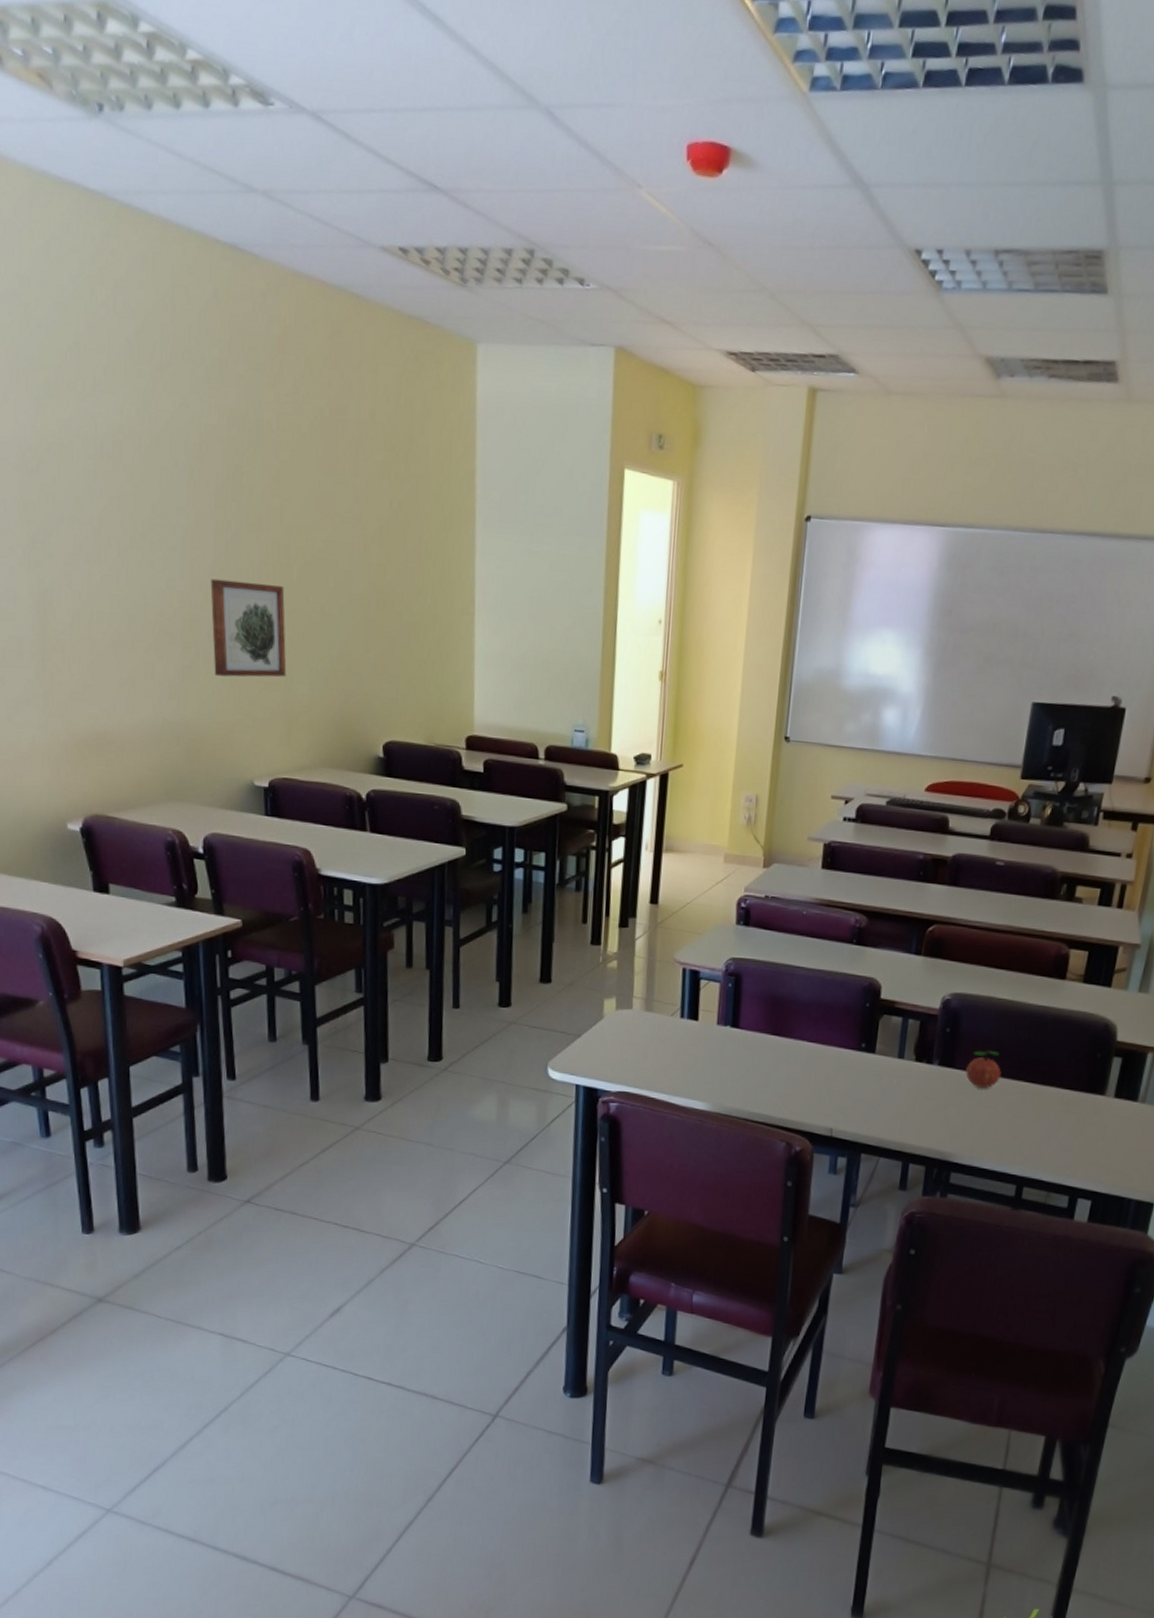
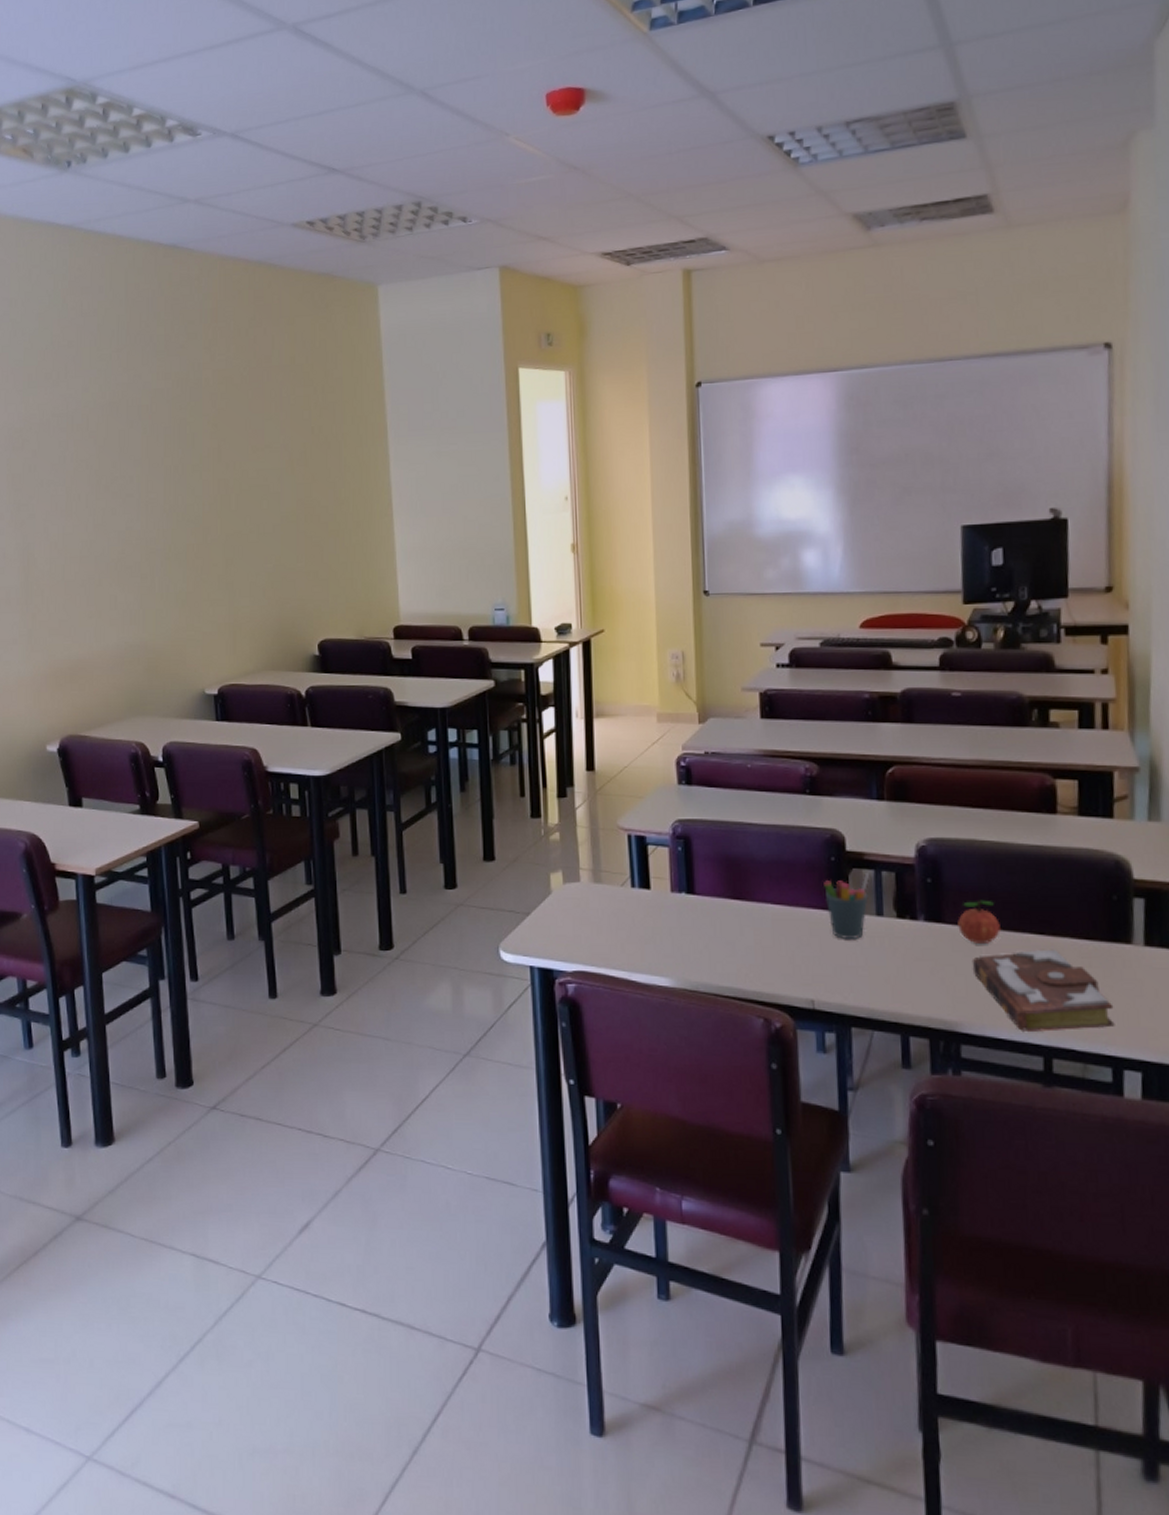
wall art: present [210,578,287,677] -> none [162,514,230,599]
pen holder: none [856,1019,898,1079] -> present [824,873,871,941]
book: none [971,1095,1080,1165] -> present [972,949,1115,1033]

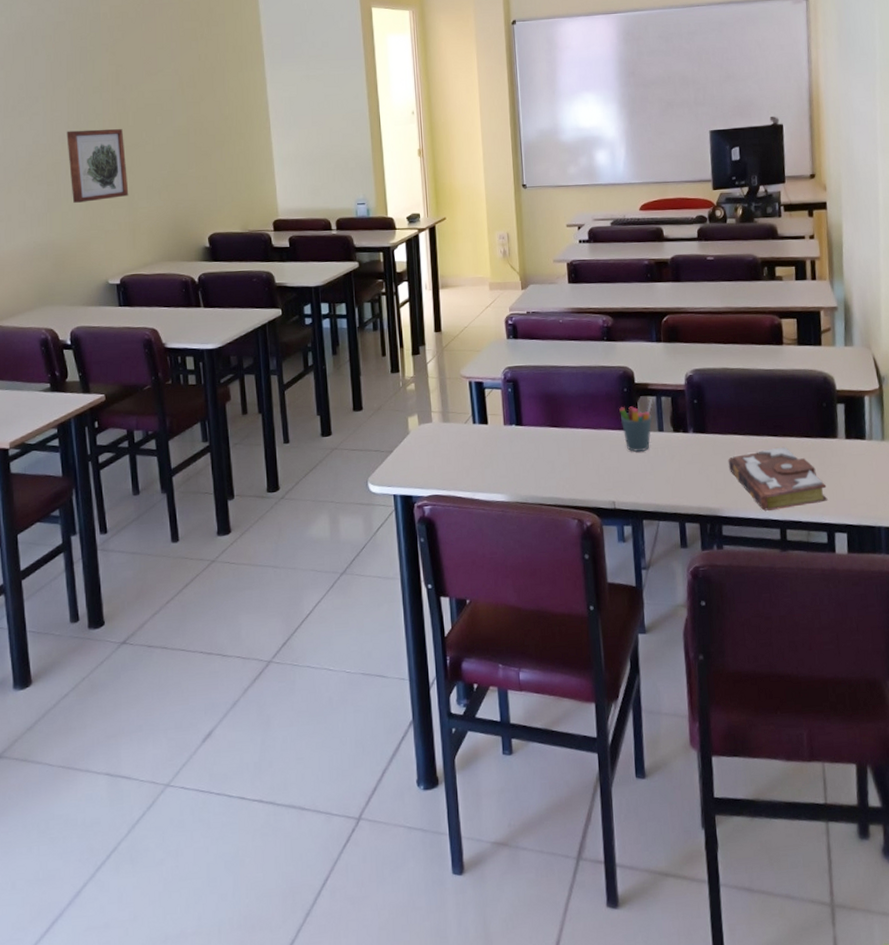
wall art: none [162,514,230,599] -> present [66,129,129,203]
apple: present [958,900,1001,943] -> none [717,413,747,447]

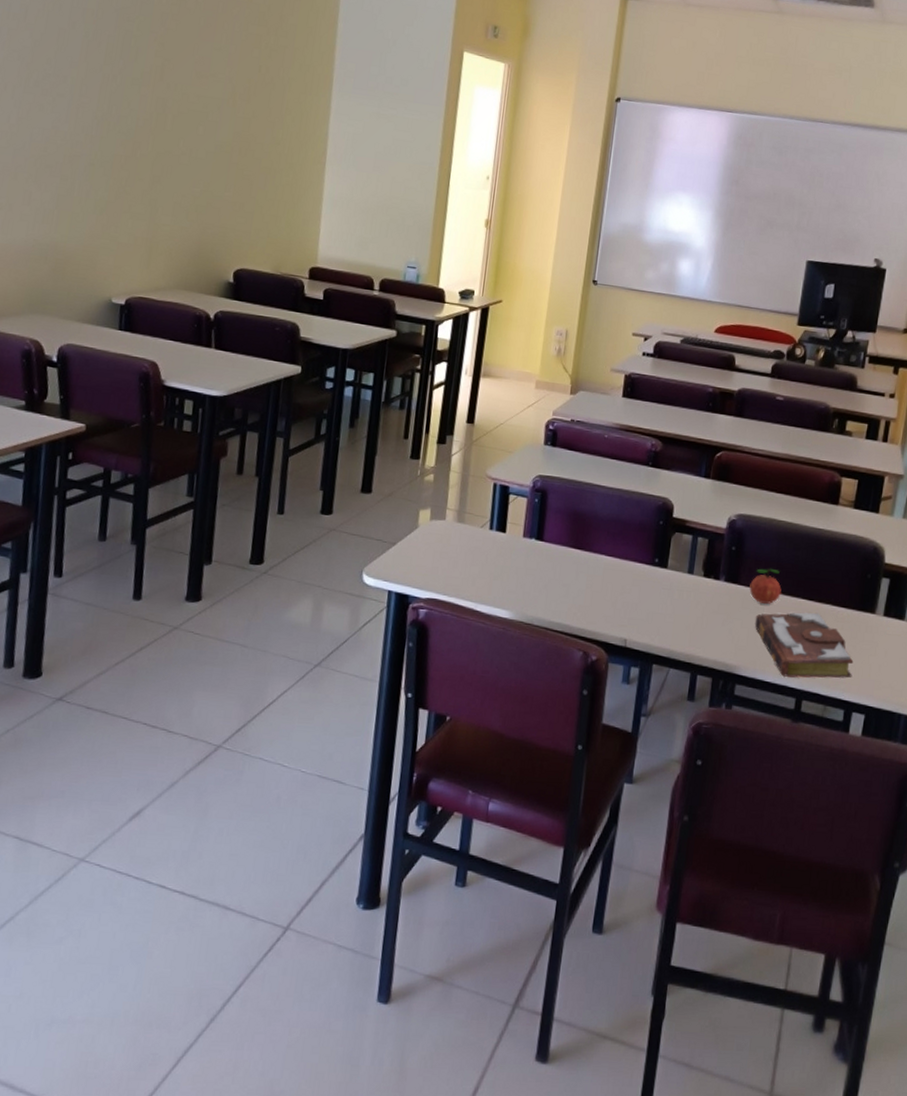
wall art: present [66,129,129,203] -> none [86,122,158,209]
pen holder: present [619,399,653,452] -> none [650,537,689,592]
apple: none [717,413,747,447] -> present [749,568,782,604]

